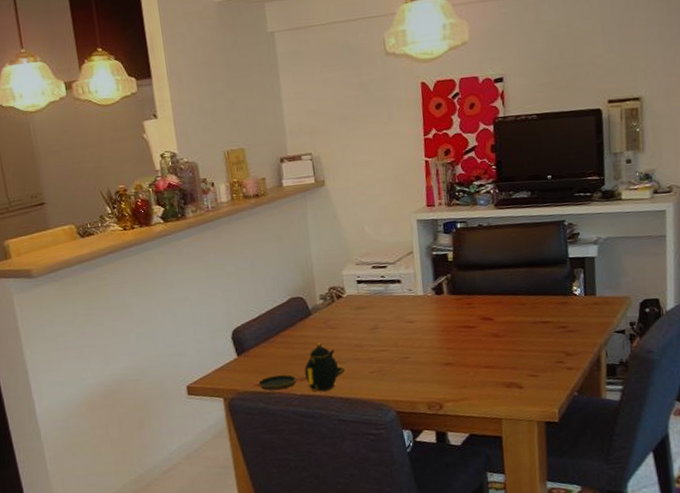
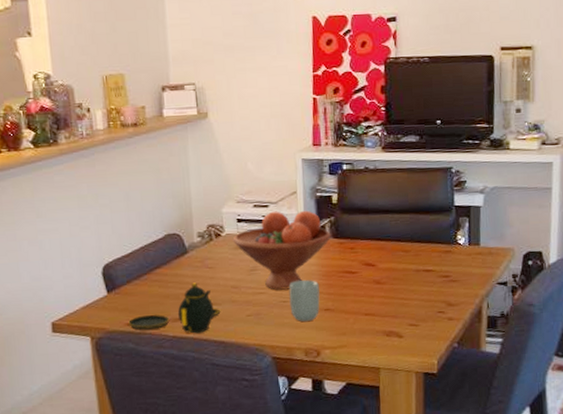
fruit bowl: none [353,269,449,347] -> present [232,210,331,290]
cup: none [409,336,440,376] -> present [289,280,320,322]

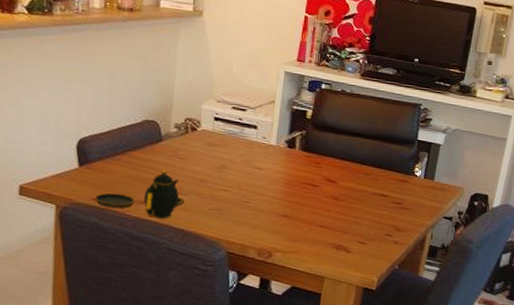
fruit bowl: present [232,210,331,290] -> none [207,115,300,191]
cup: present [289,280,320,322] -> none [251,184,281,224]

